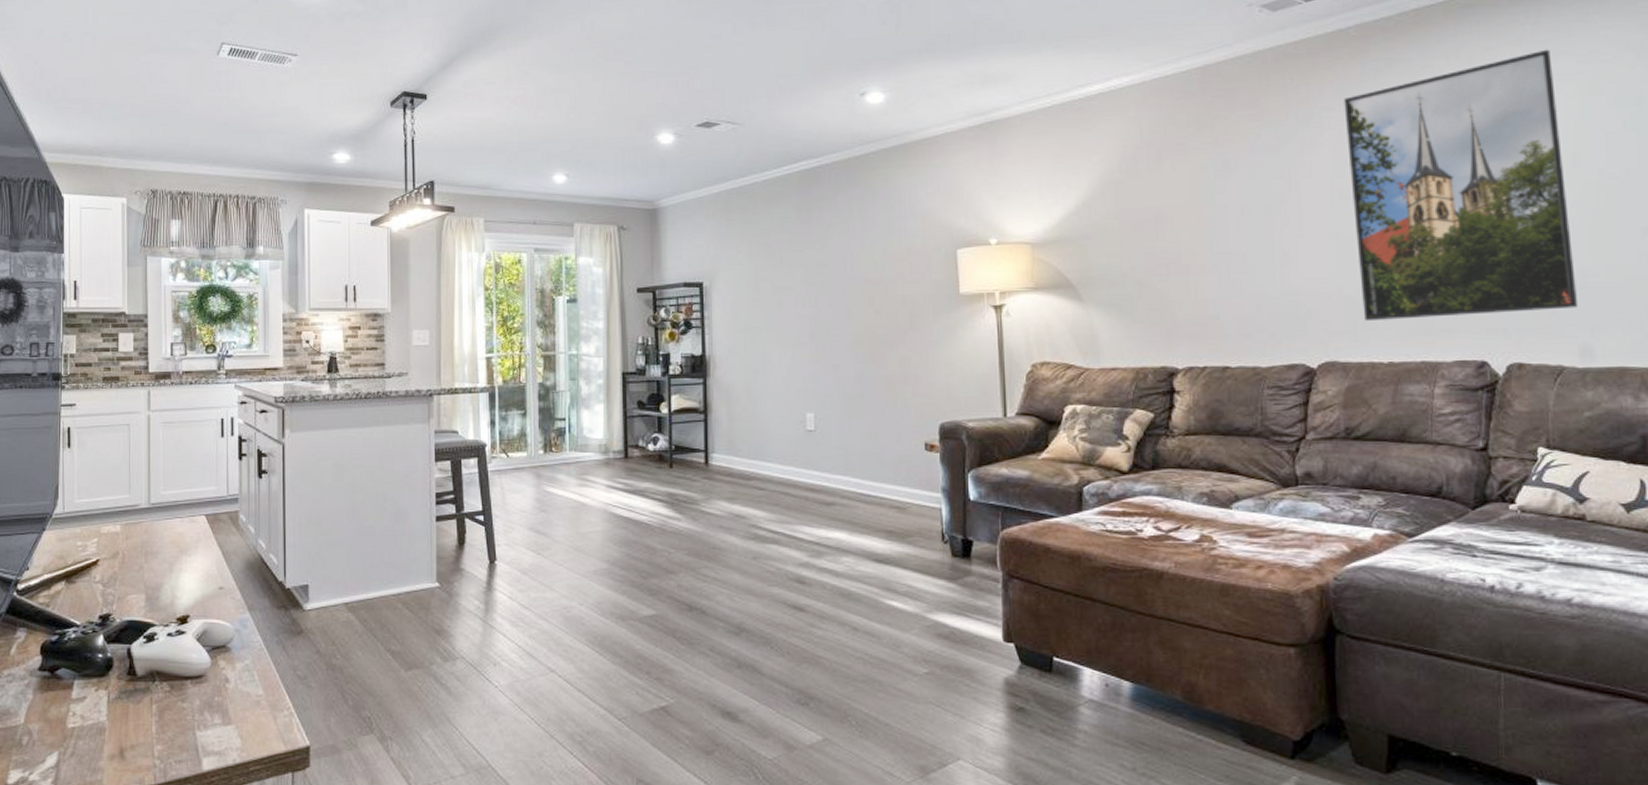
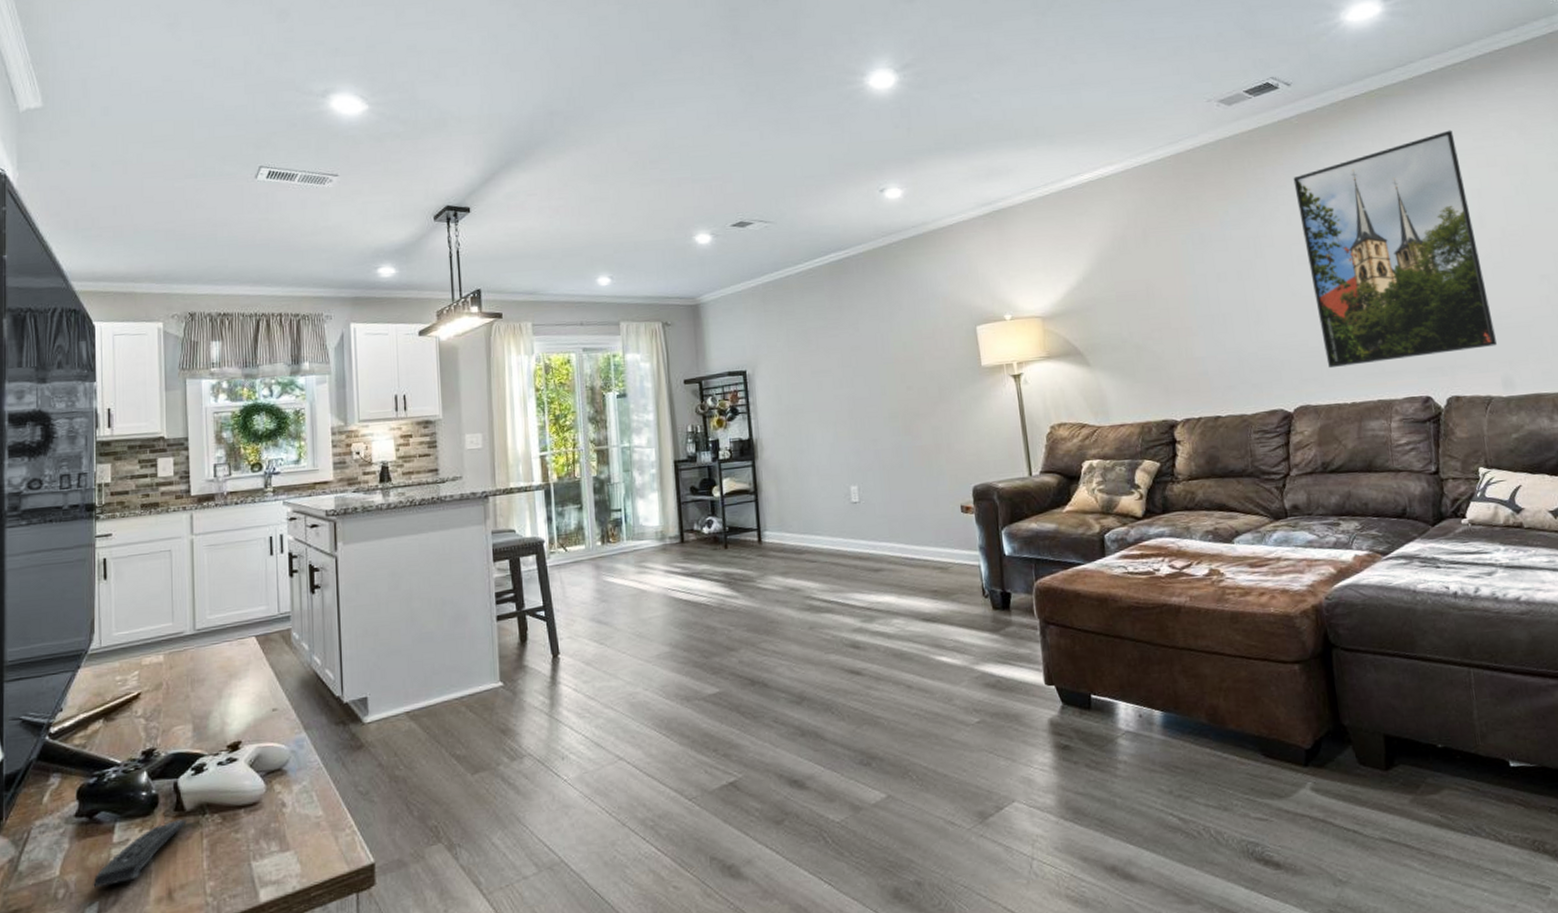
remote control: none [53,684,138,739] -> present [93,819,187,889]

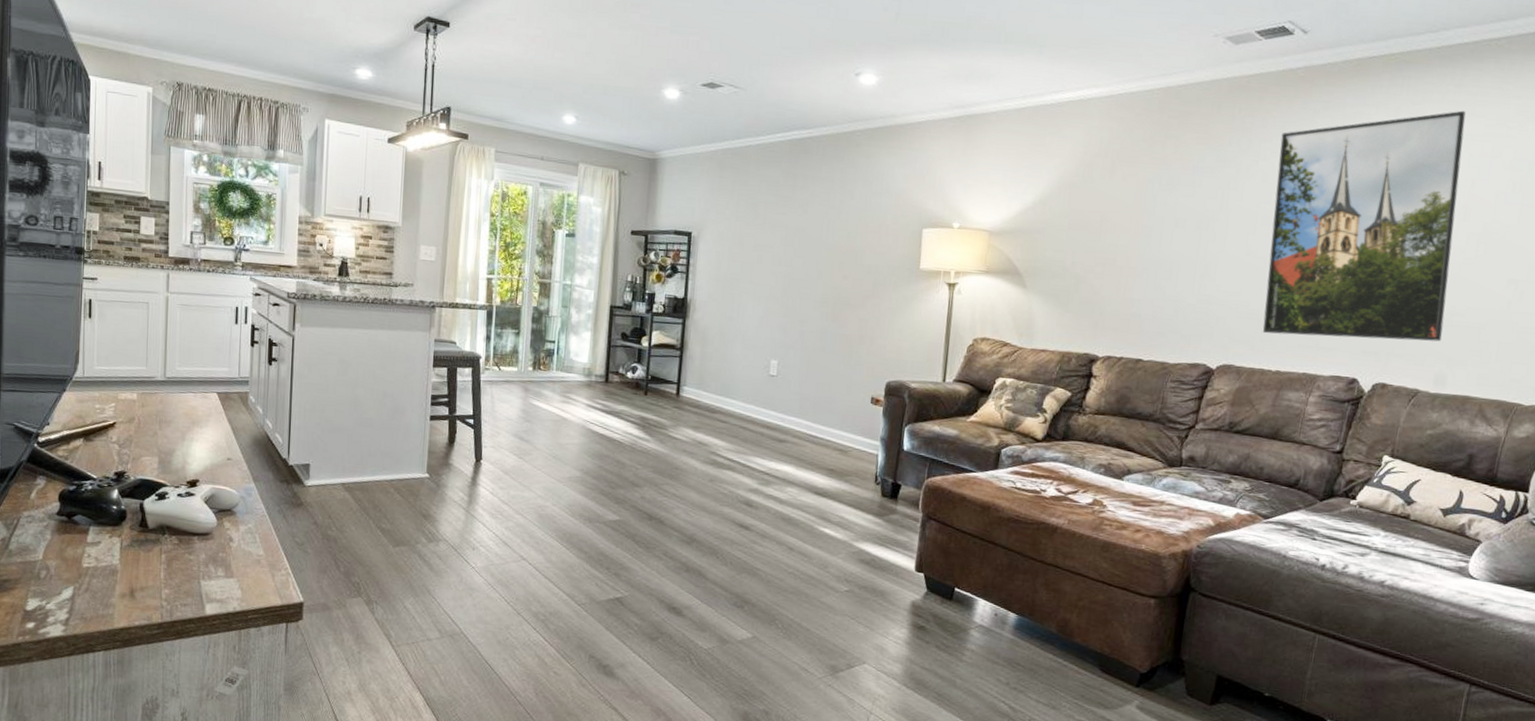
remote control: present [93,819,187,889] -> none [69,534,149,576]

